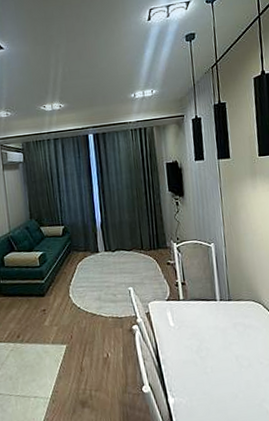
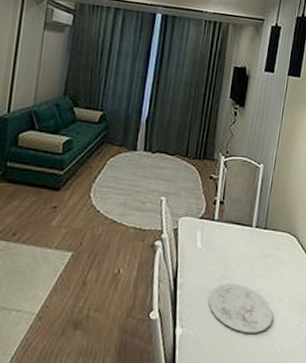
plate: none [191,353,257,397] -> present [209,283,273,334]

